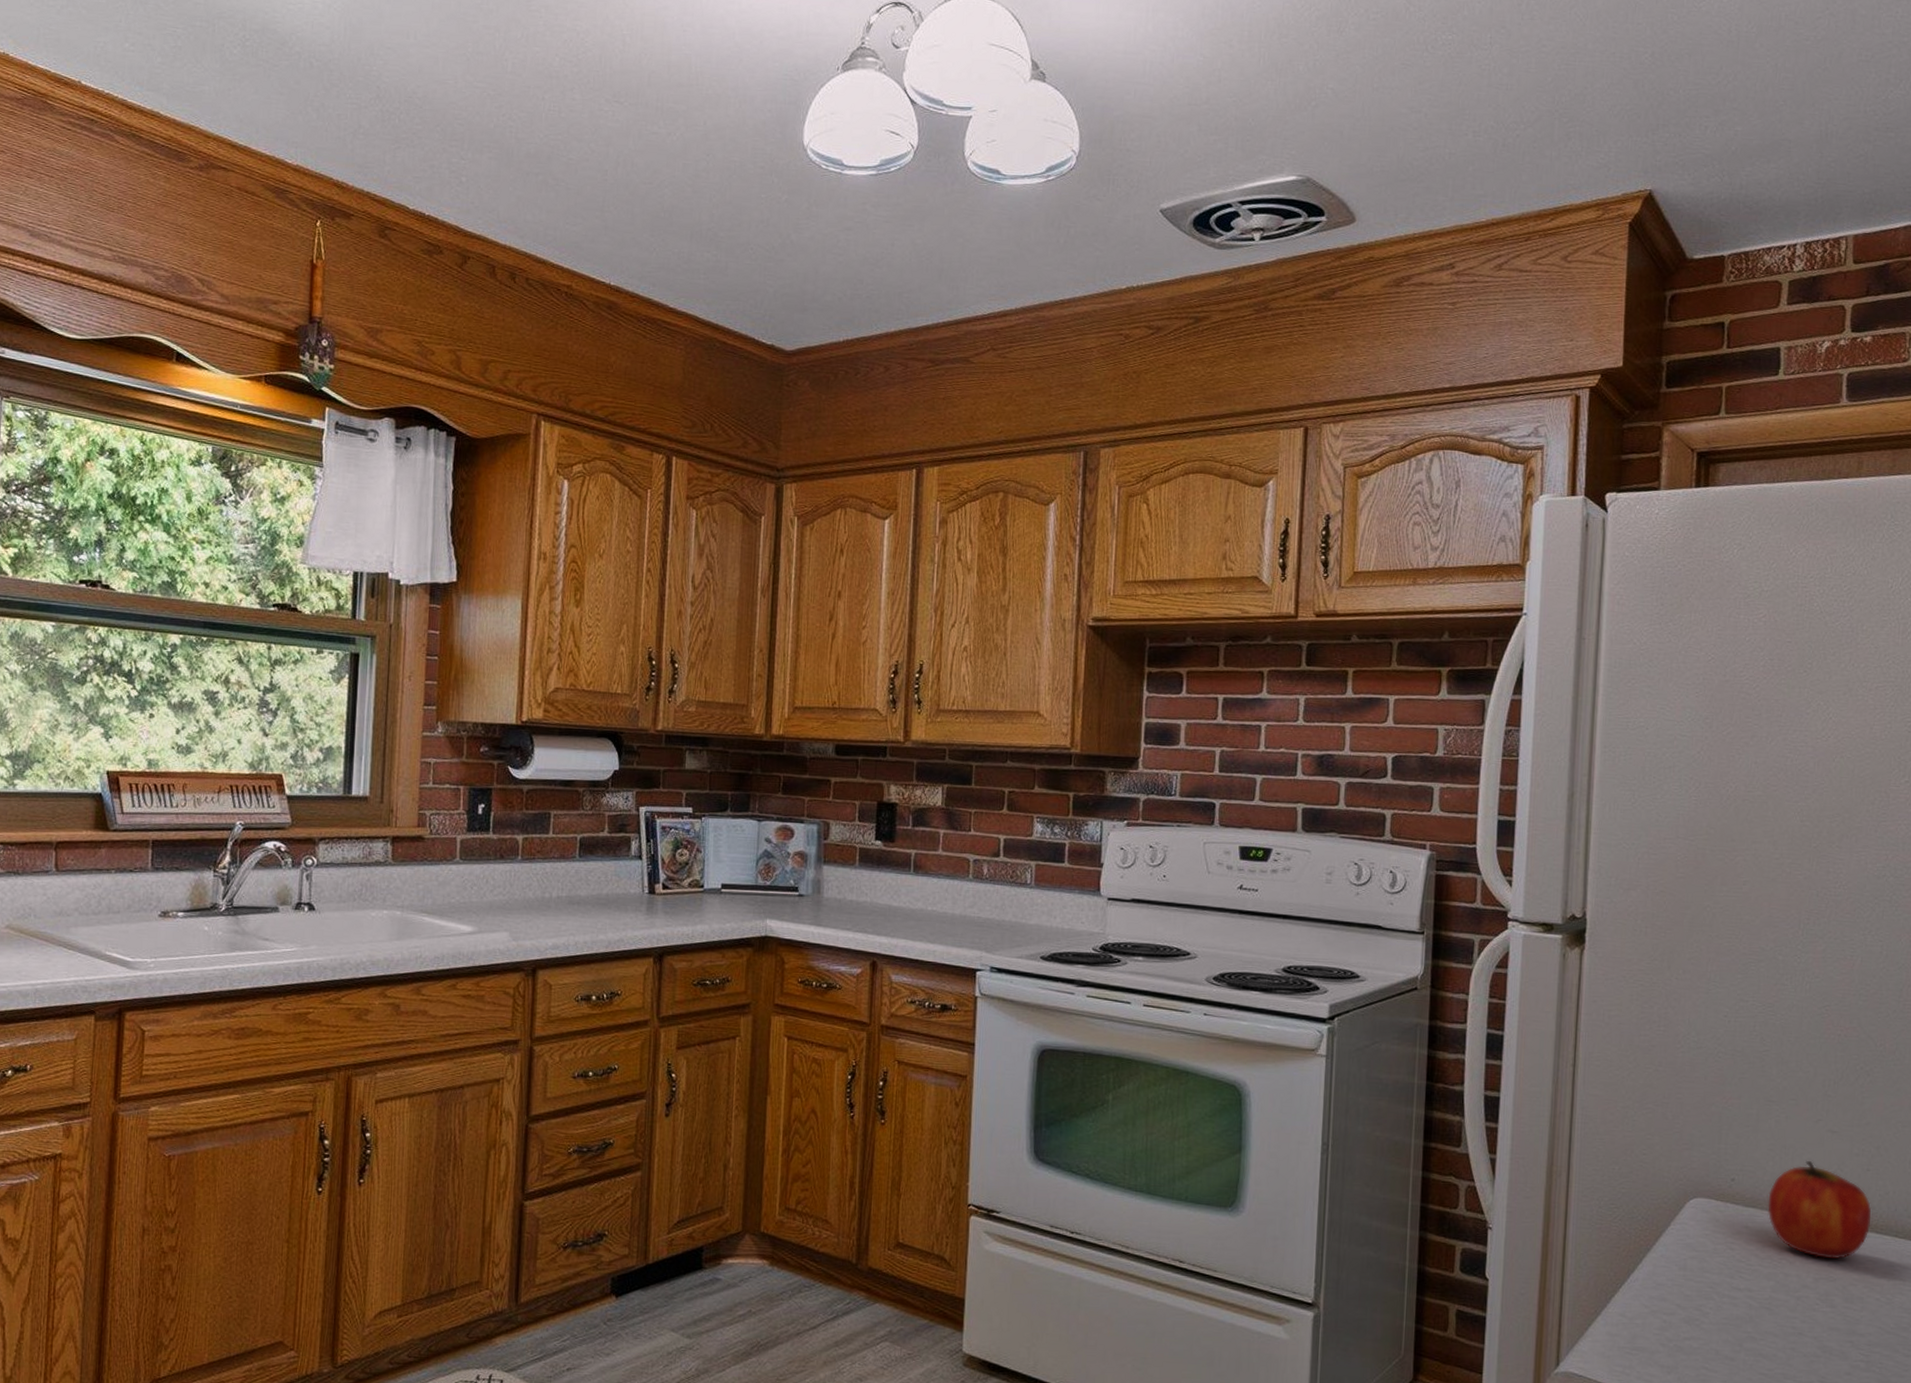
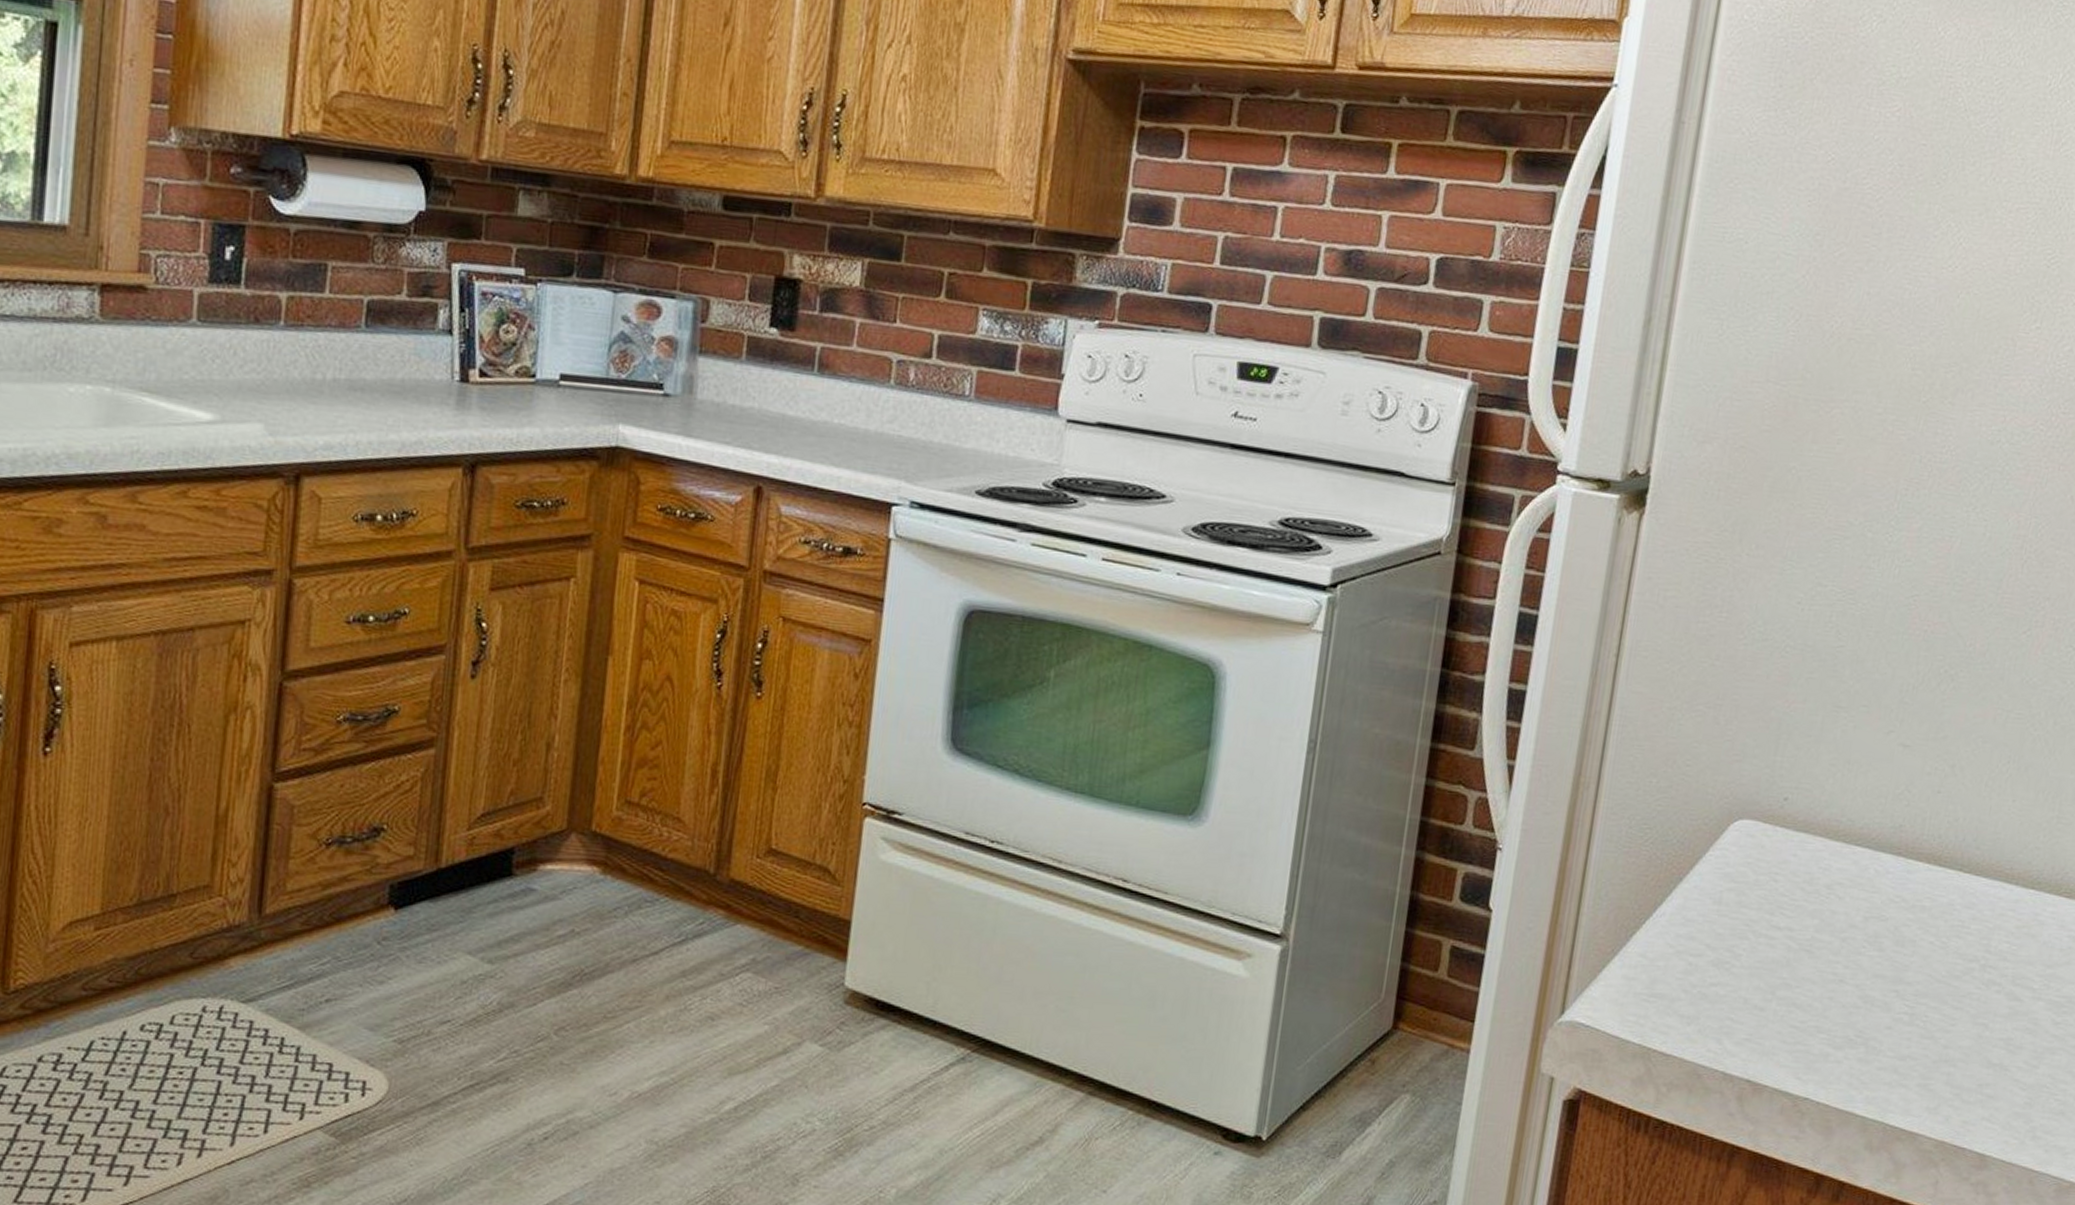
fruit: present [1767,1161,1872,1260] -> none [1820,779,1938,896]

